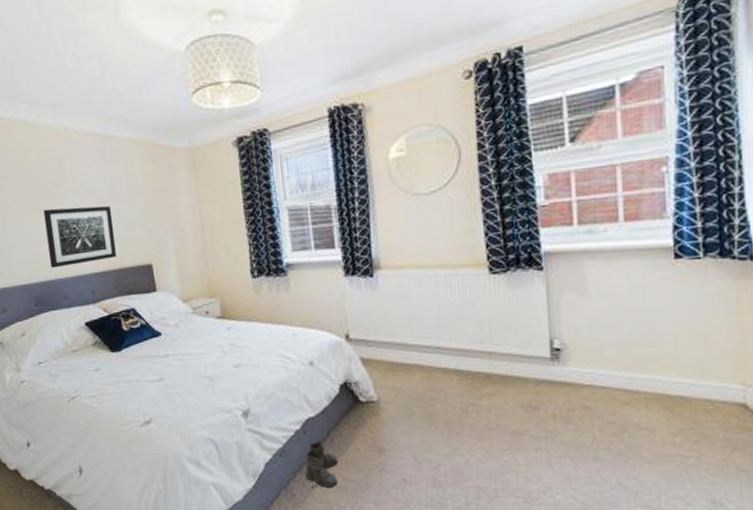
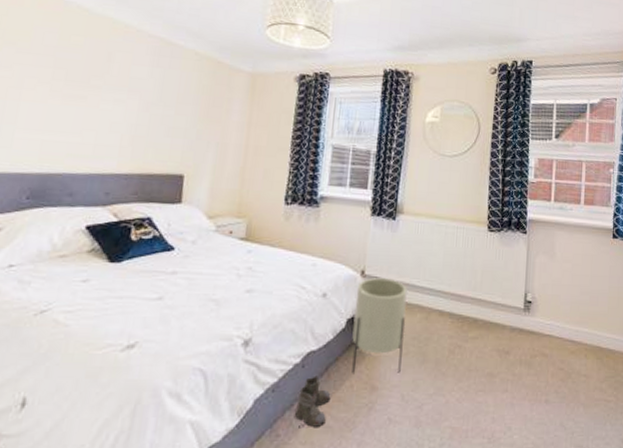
wall art: present [43,206,116,268] -> none [63,97,155,162]
planter: none [344,340,408,438] -> present [352,278,407,374]

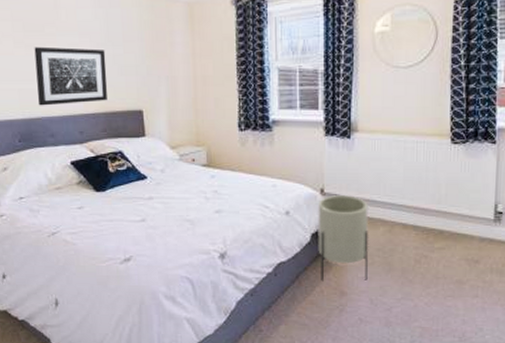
wall art: none [63,97,155,162] -> present [34,46,107,106]
boots: present [294,376,331,429] -> none [273,283,304,325]

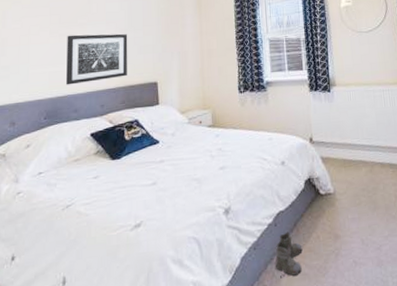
boots: none [273,283,304,325] -> present [275,231,303,279]
planter: present [318,195,369,281] -> none [308,142,357,227]

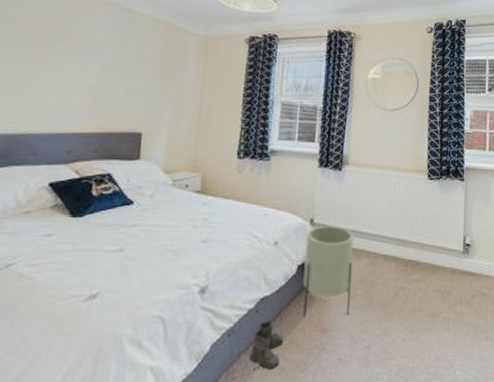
wall art: present [66,33,128,85] -> none [27,62,114,122]
planter: none [308,142,357,227] -> present [303,226,354,318]

